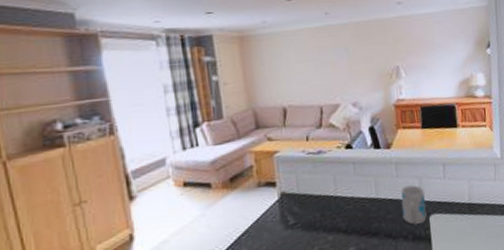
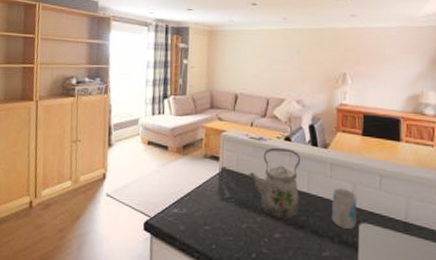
kettle: none [312,157,370,233] -> present [249,148,301,219]

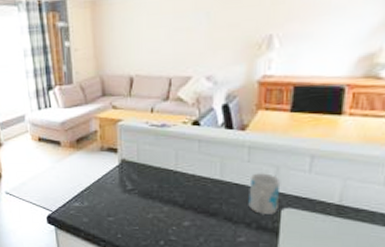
kettle: present [249,148,301,219] -> none [152,135,213,208]

